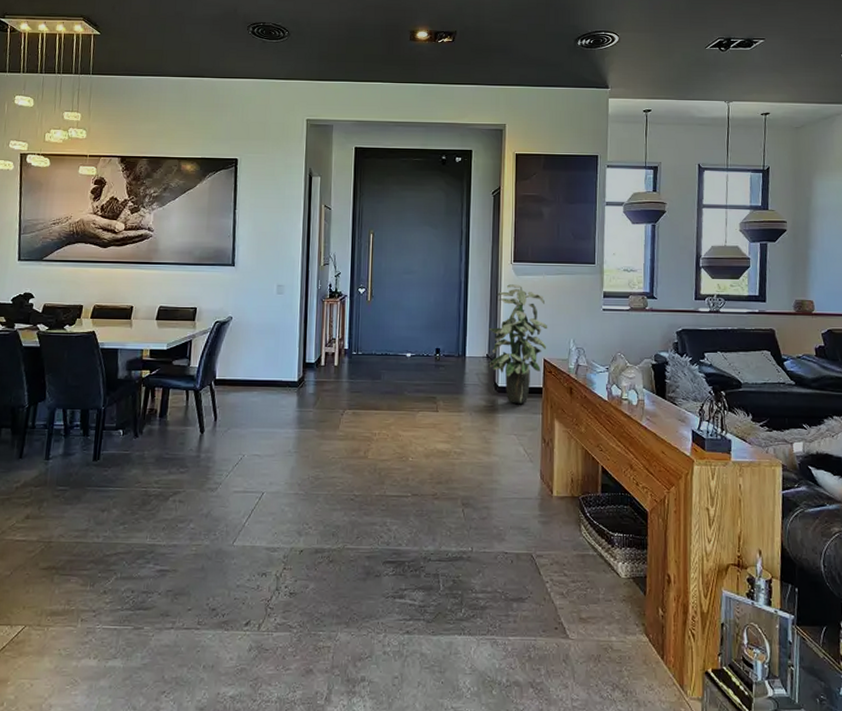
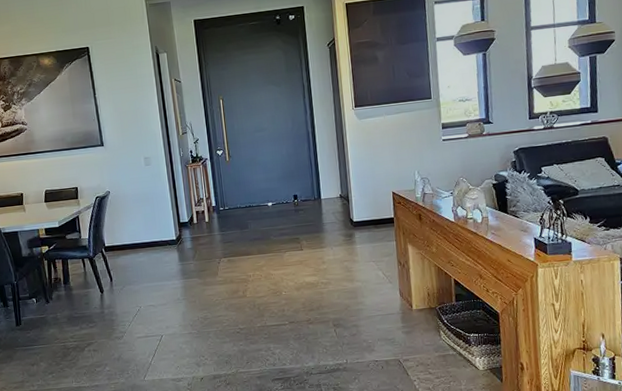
indoor plant: present [489,284,548,404] -> none [339,127,394,235]

